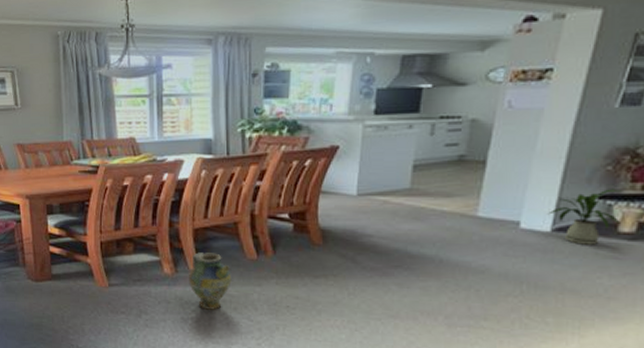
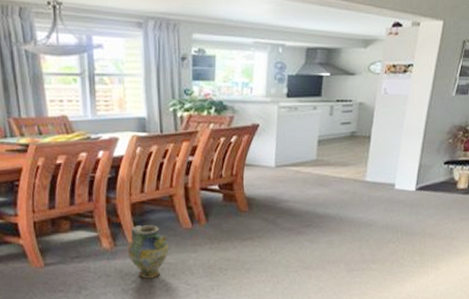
house plant: present [548,189,623,245] -> none [413,156,459,199]

